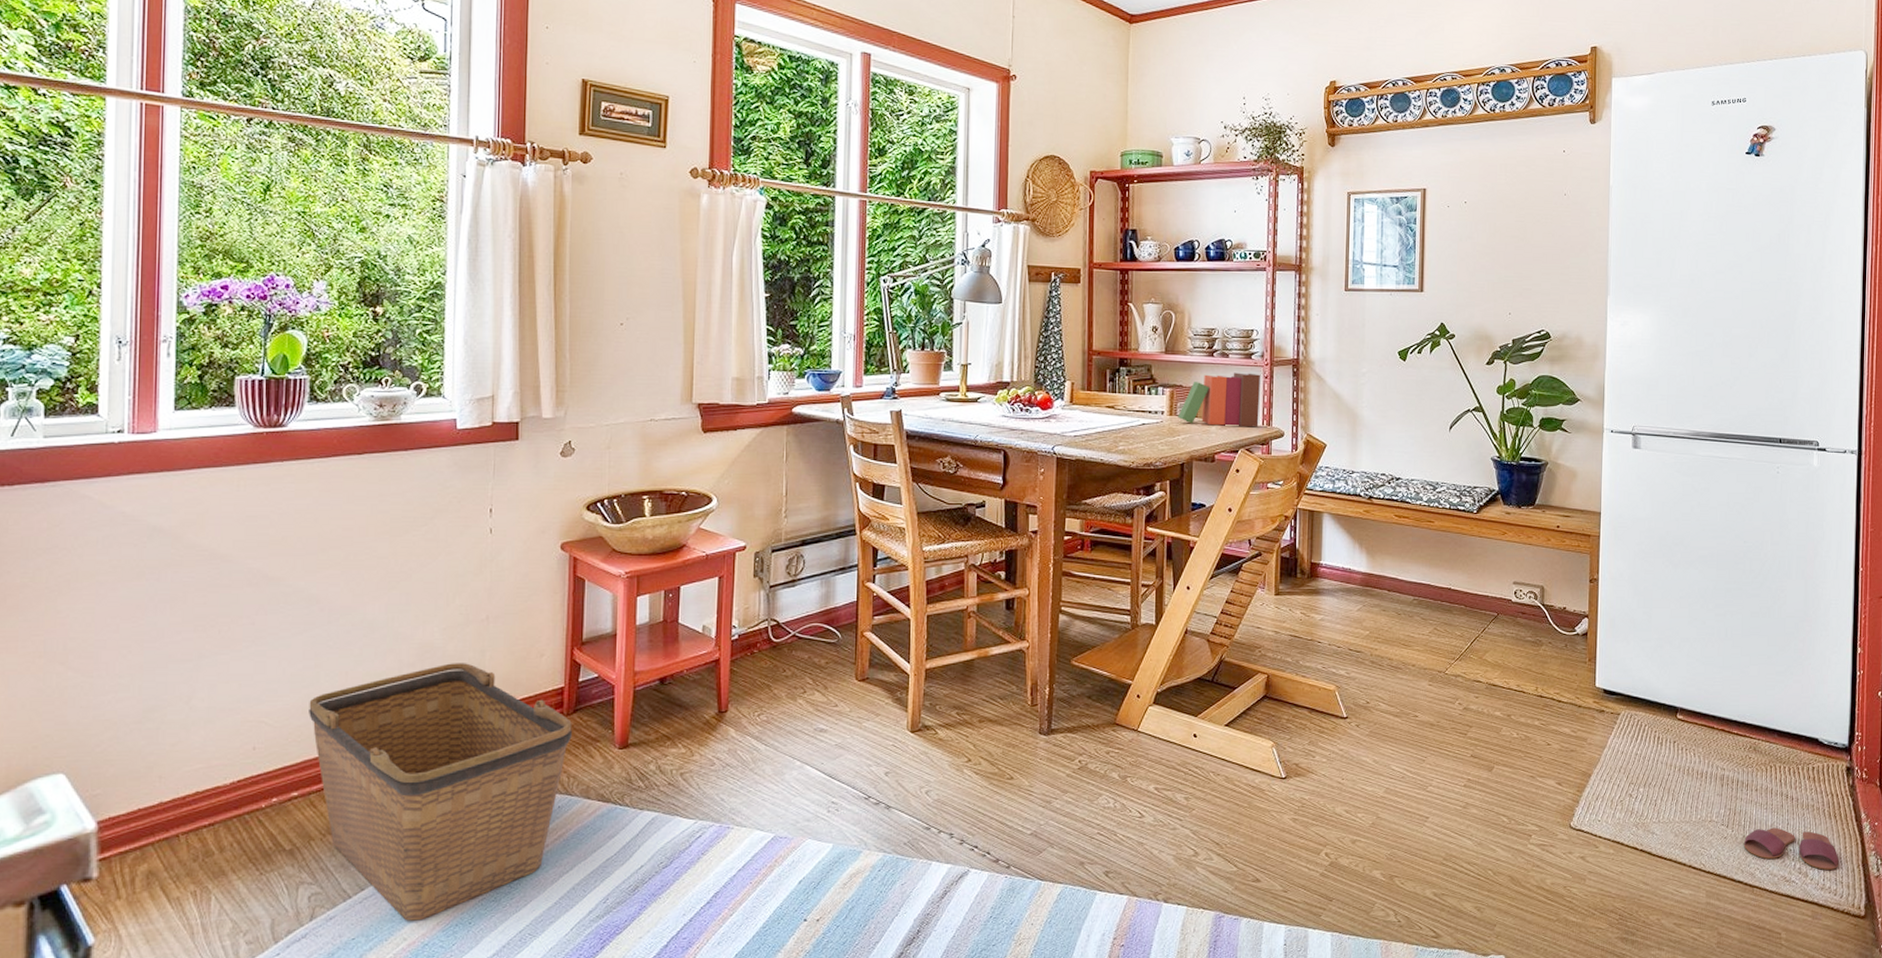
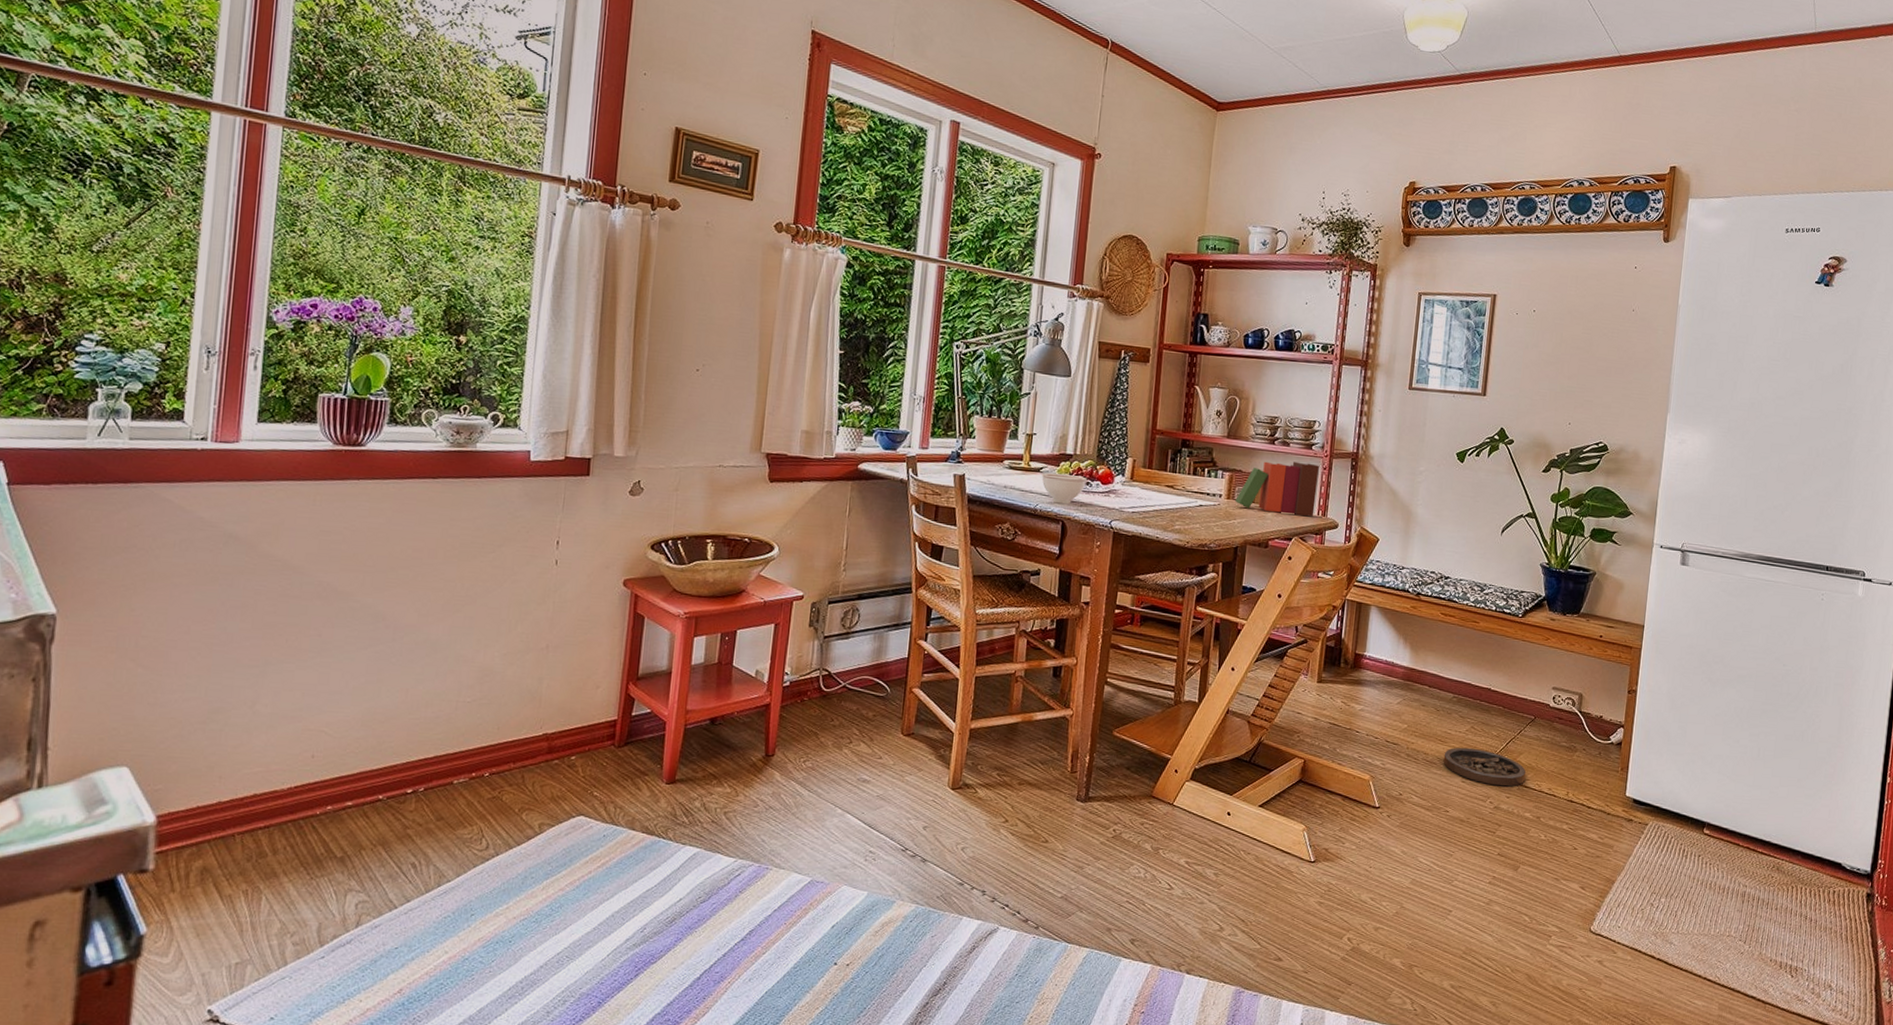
bicycle basket: present [309,663,572,921] -> none [368,688,622,935]
bowl: none [980,401,1027,433] -> present [1042,472,1088,505]
pet bowl: none [1408,650,1493,687] -> present [1443,747,1526,787]
slippers: present [1743,827,1839,870] -> none [1759,947,1853,993]

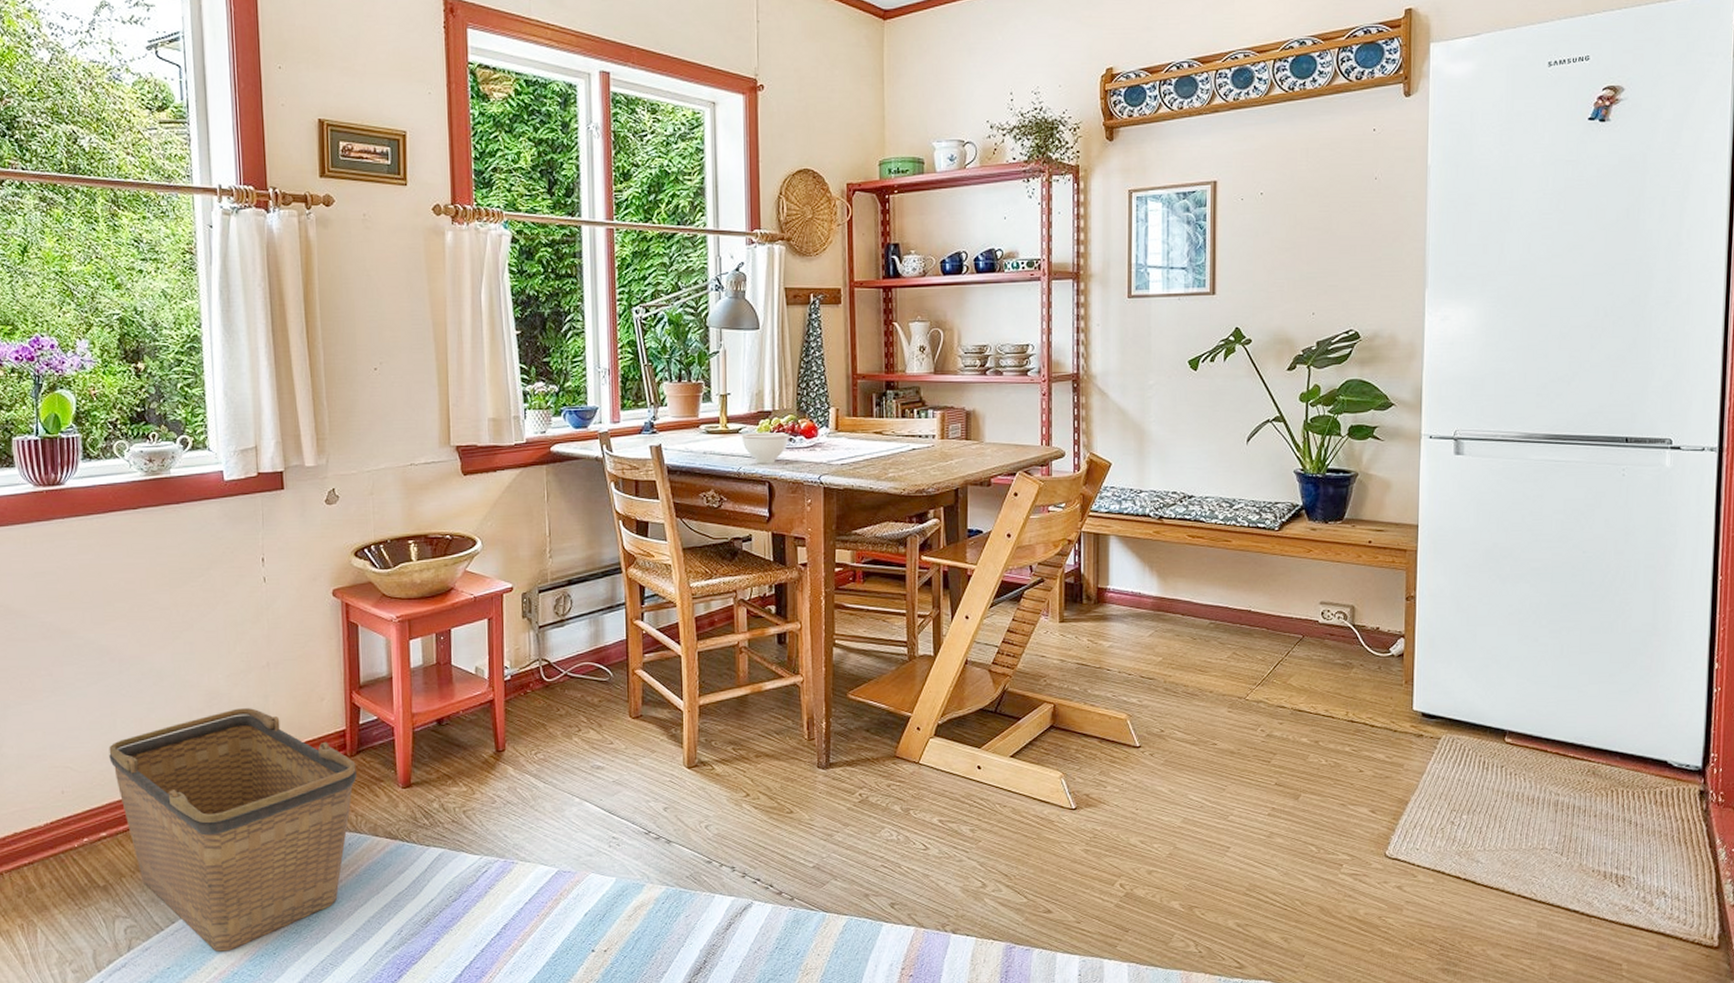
bicycle basket: none [368,688,622,935] -> present [109,708,357,952]
books: present [1235,461,1320,517] -> none [950,390,1039,449]
pet bowl: present [1443,747,1526,787] -> none [1205,675,1299,713]

